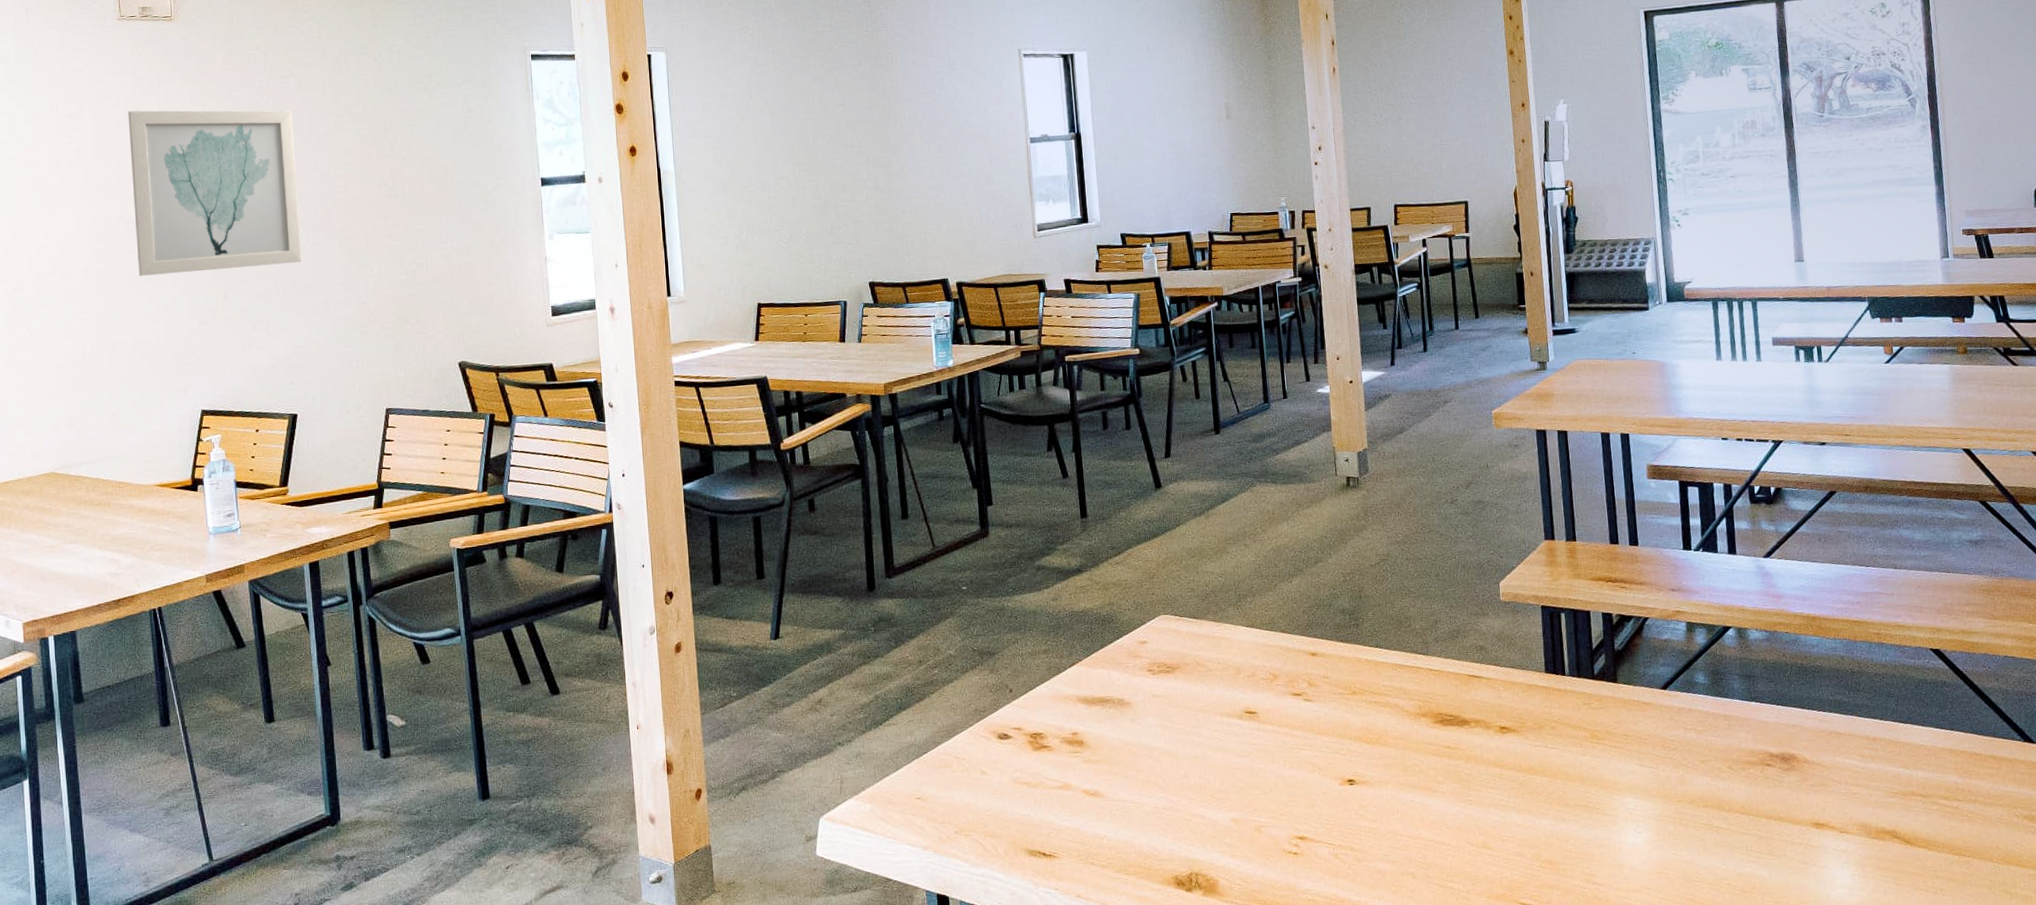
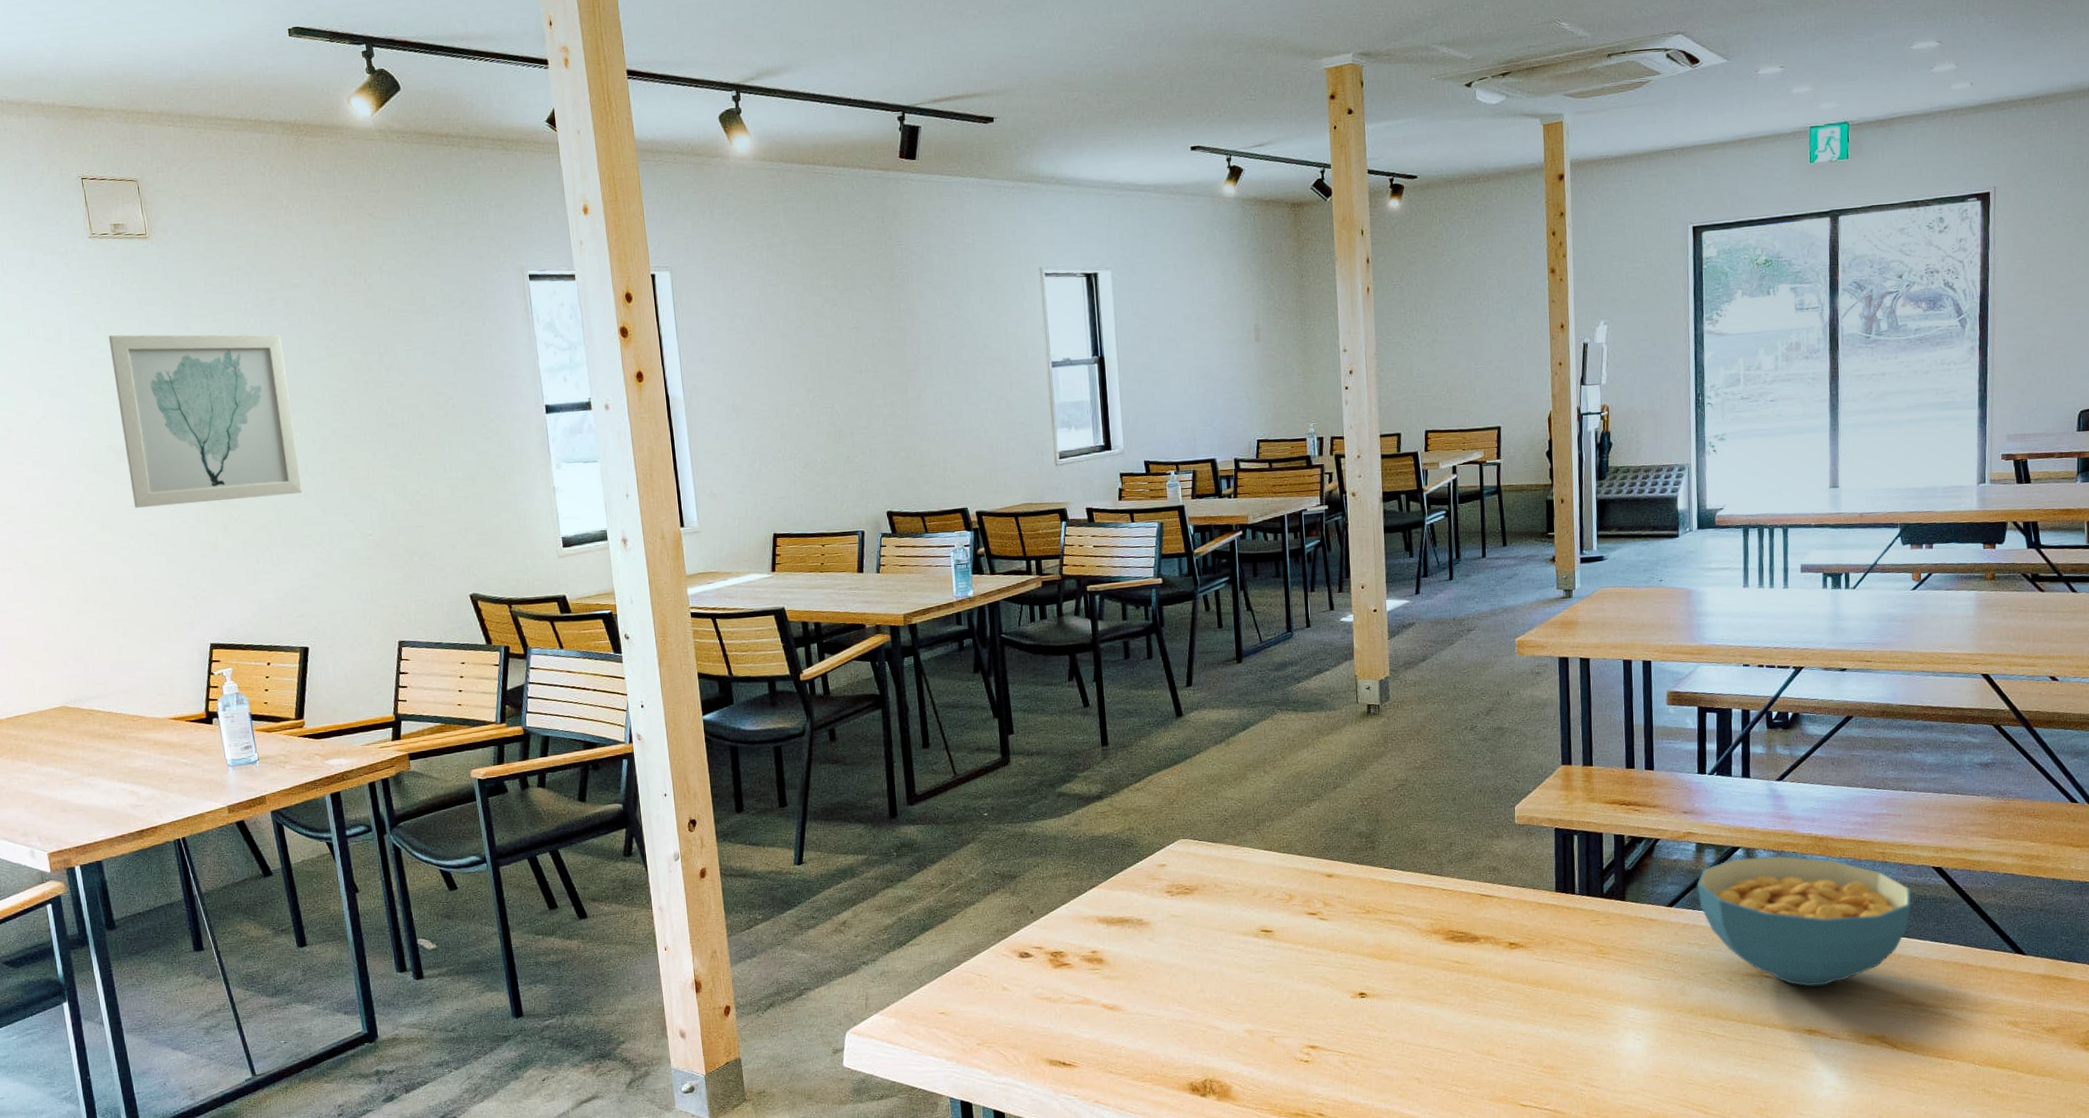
cereal bowl: none [1689,636,1912,777] -> present [1696,855,1912,987]

